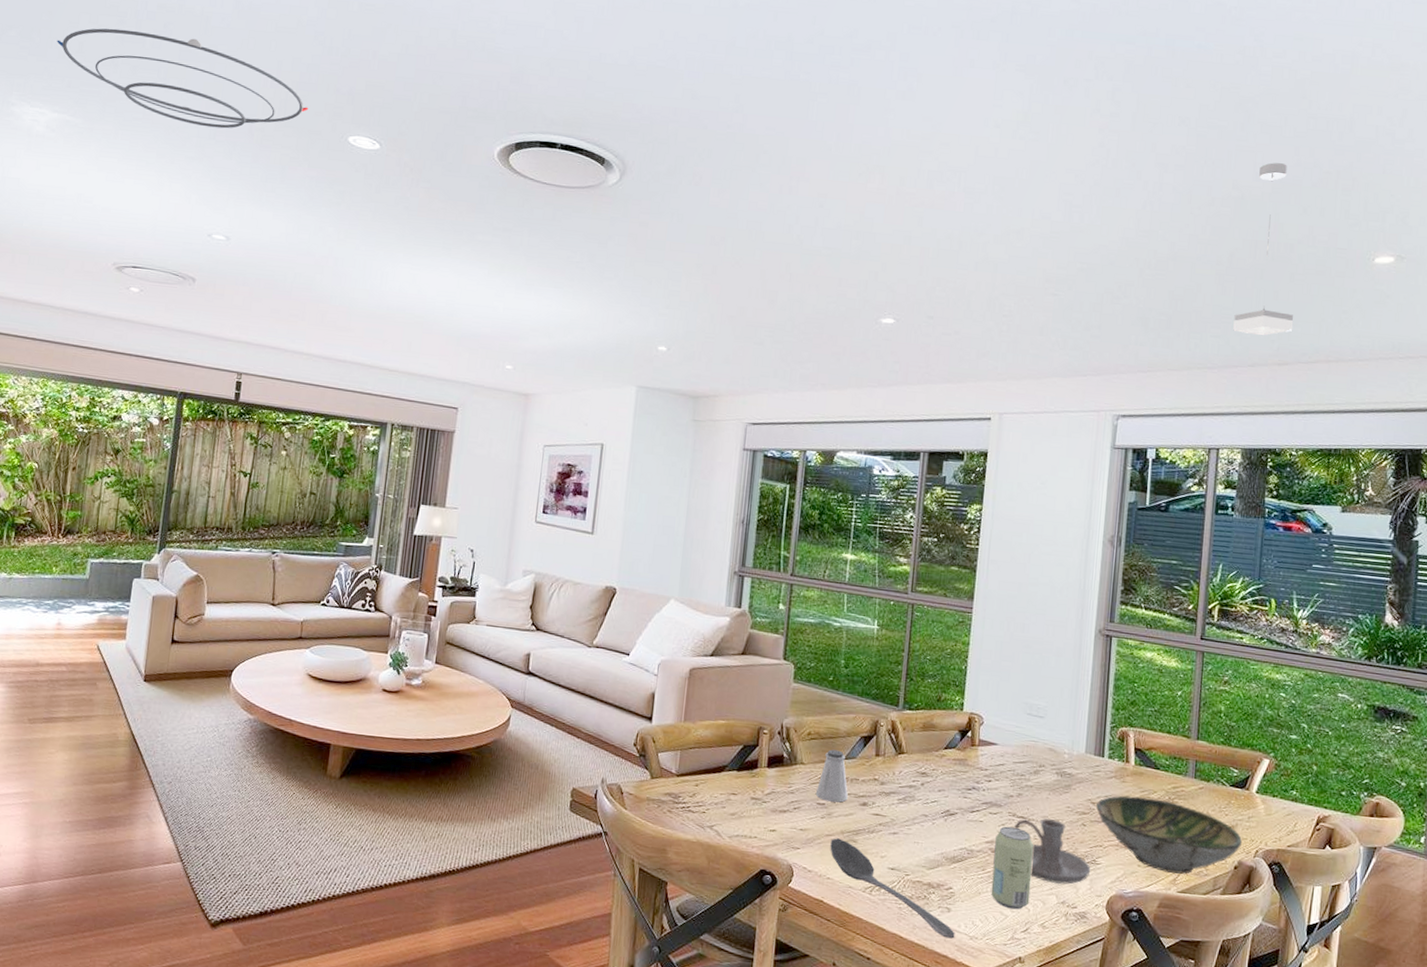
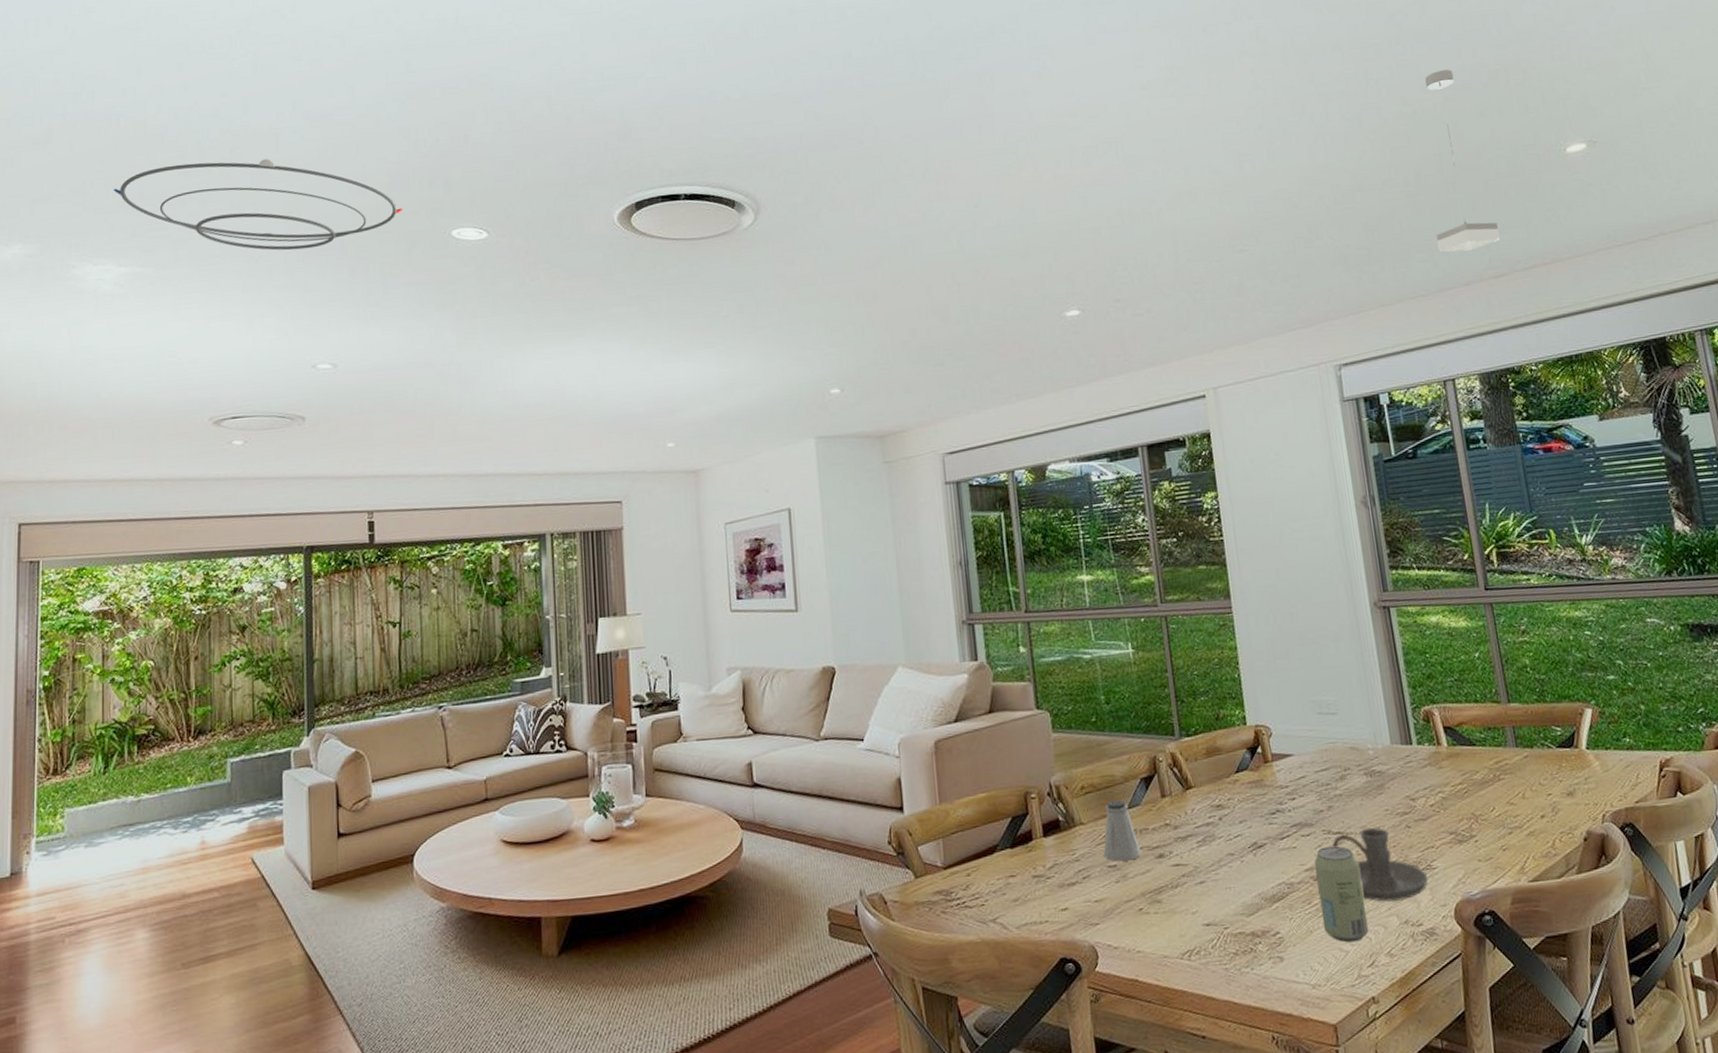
stirrer: present [830,838,955,939] -> none [1132,902,1295,993]
bowl: present [1096,795,1242,874] -> none [1416,779,1586,862]

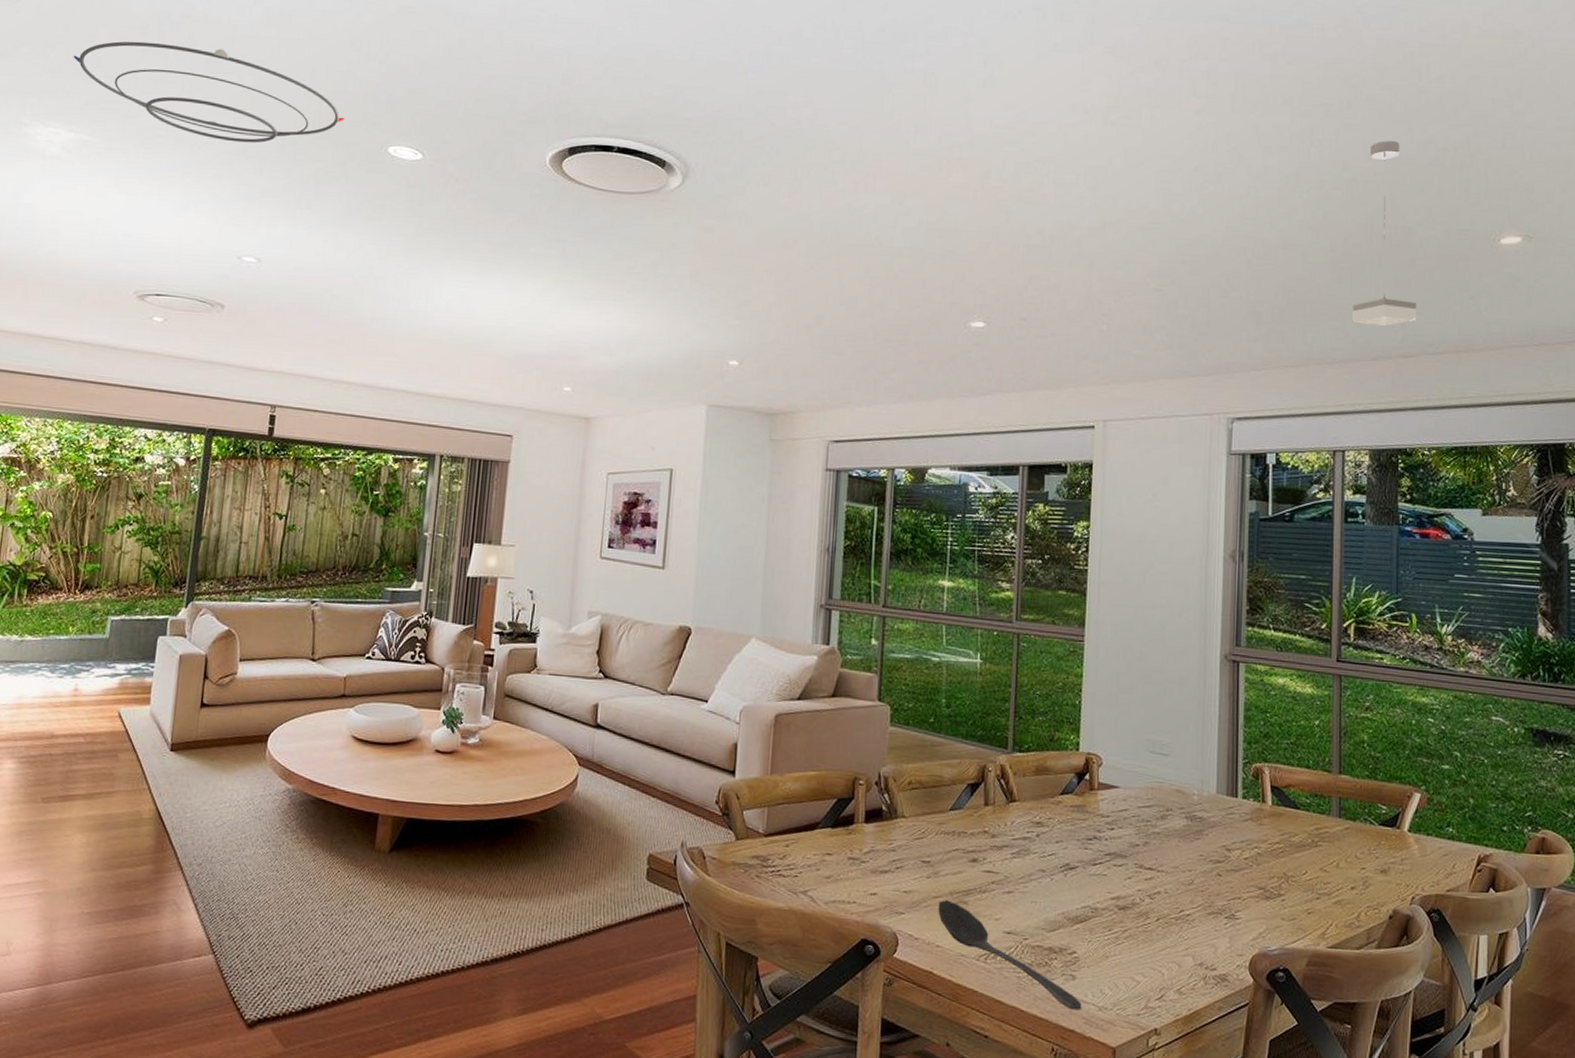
saltshaker: present [1103,799,1142,862] -> none [919,800,957,860]
stirrer: none [1132,902,1295,993] -> present [938,900,1082,1010]
beverage can: present [1314,845,1369,943] -> none [1119,879,1165,974]
candle holder: present [1331,828,1429,902] -> none [1141,869,1230,944]

